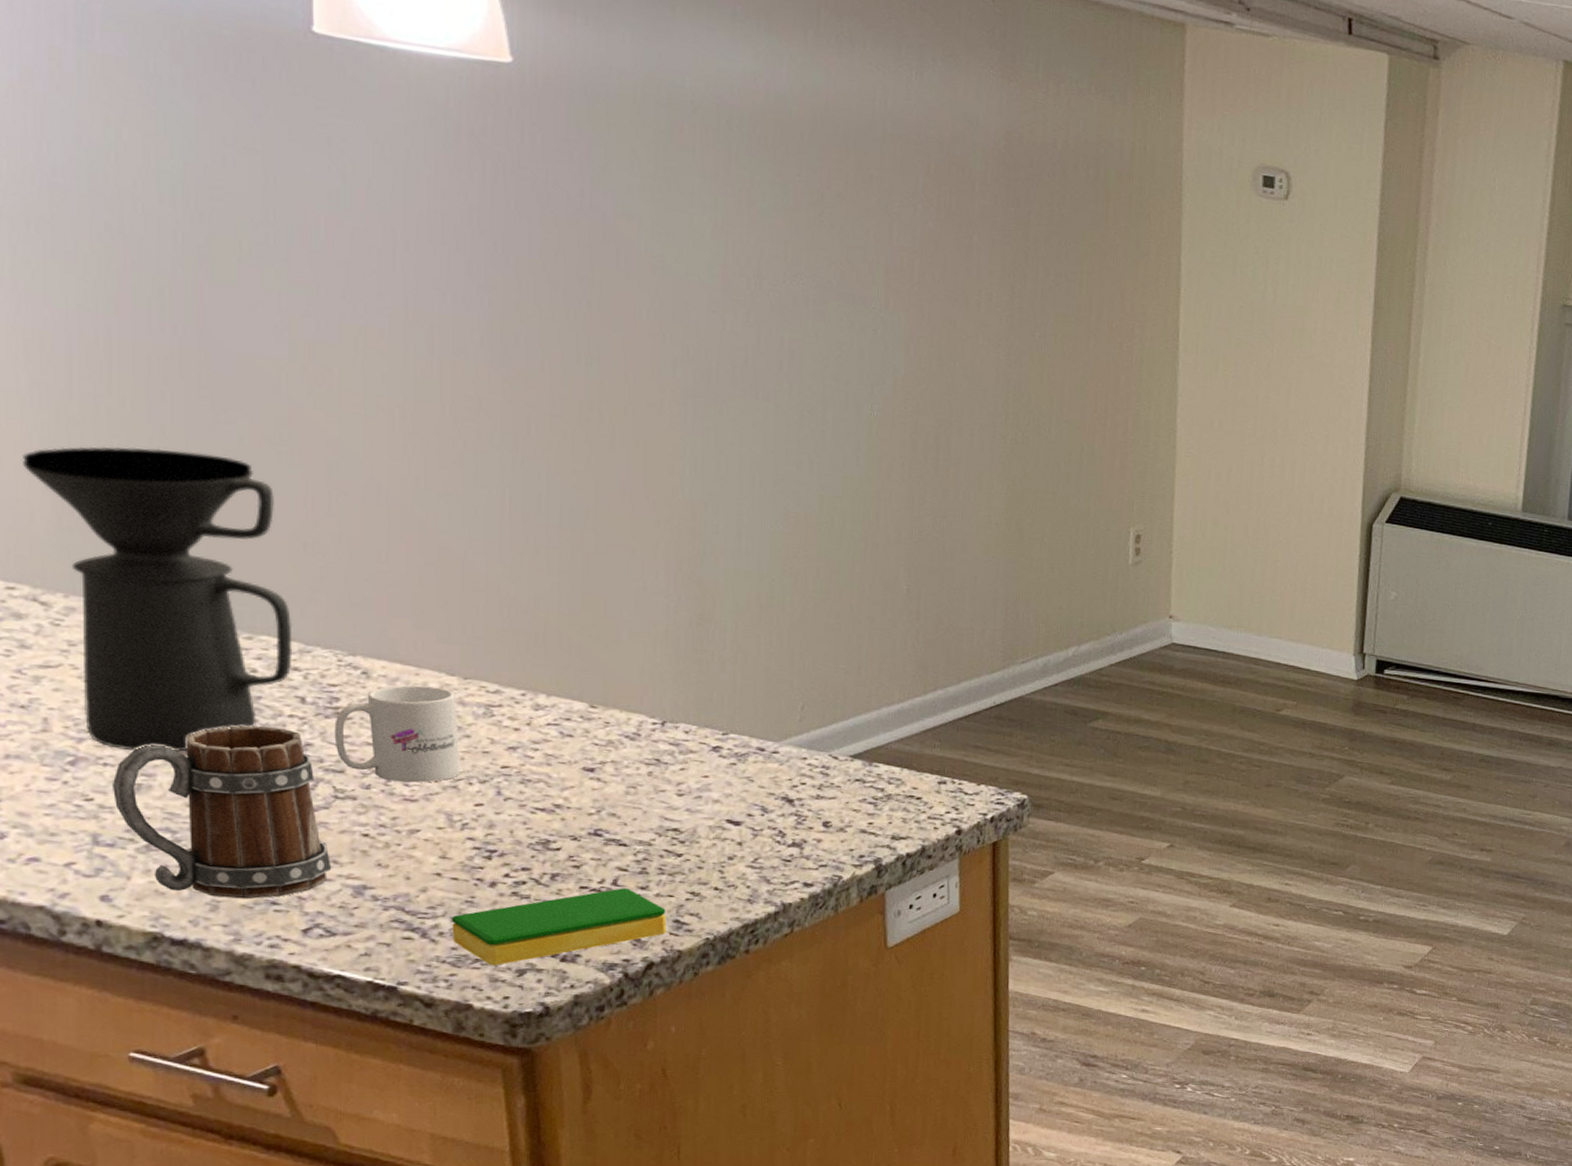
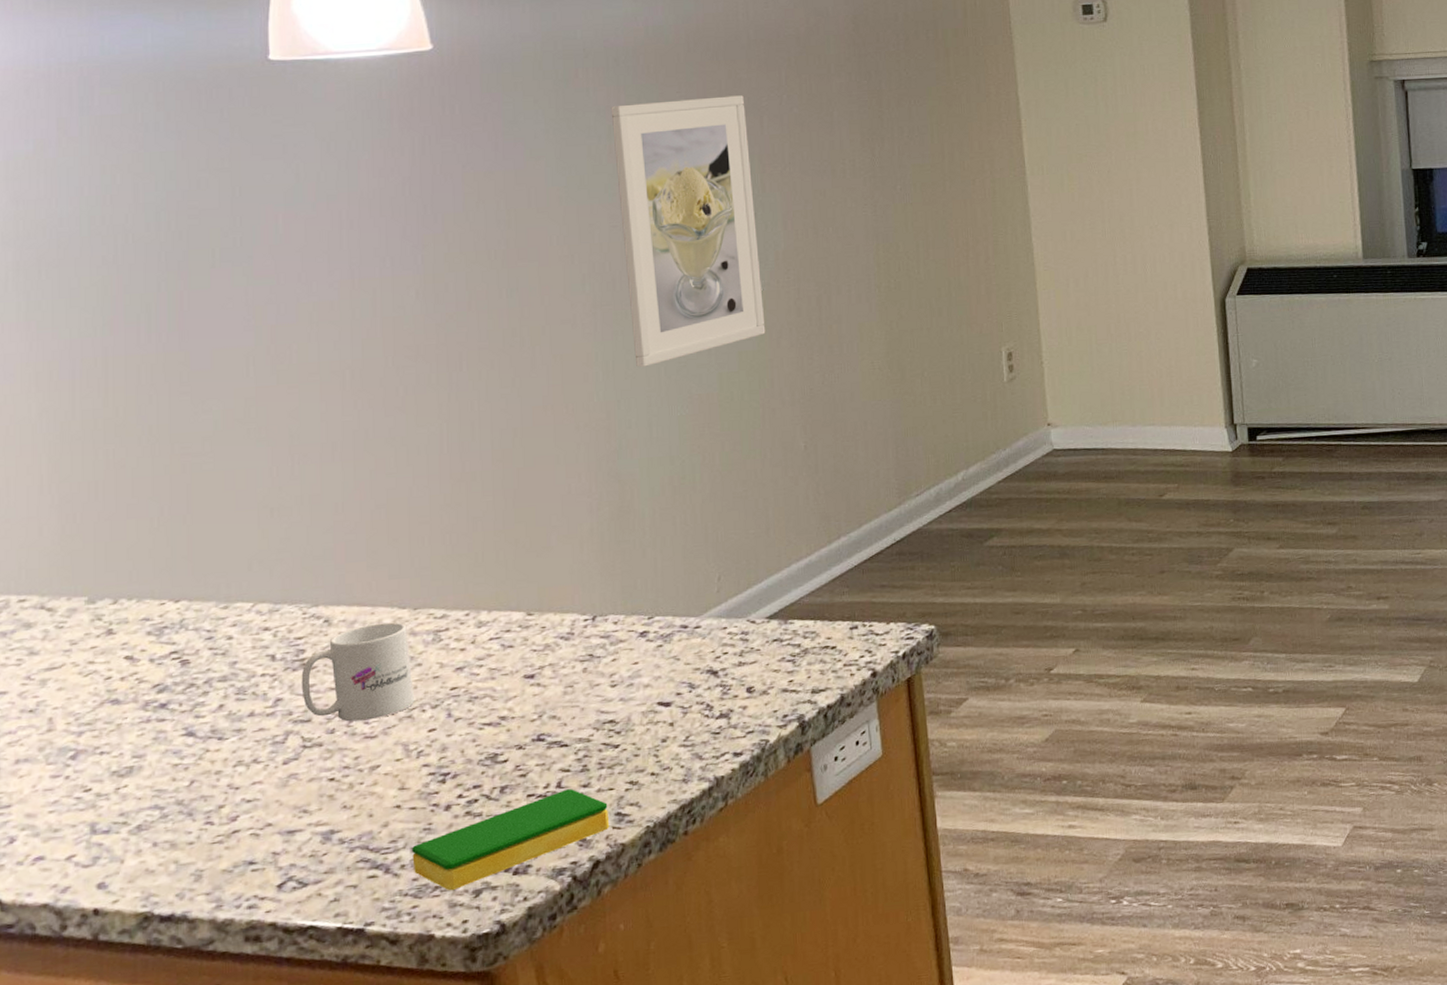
coffee maker: present [21,446,293,752] -> none [32,443,263,737]
mug: present [113,725,331,900] -> none [108,688,301,867]
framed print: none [719,175,876,472] -> present [611,95,766,367]

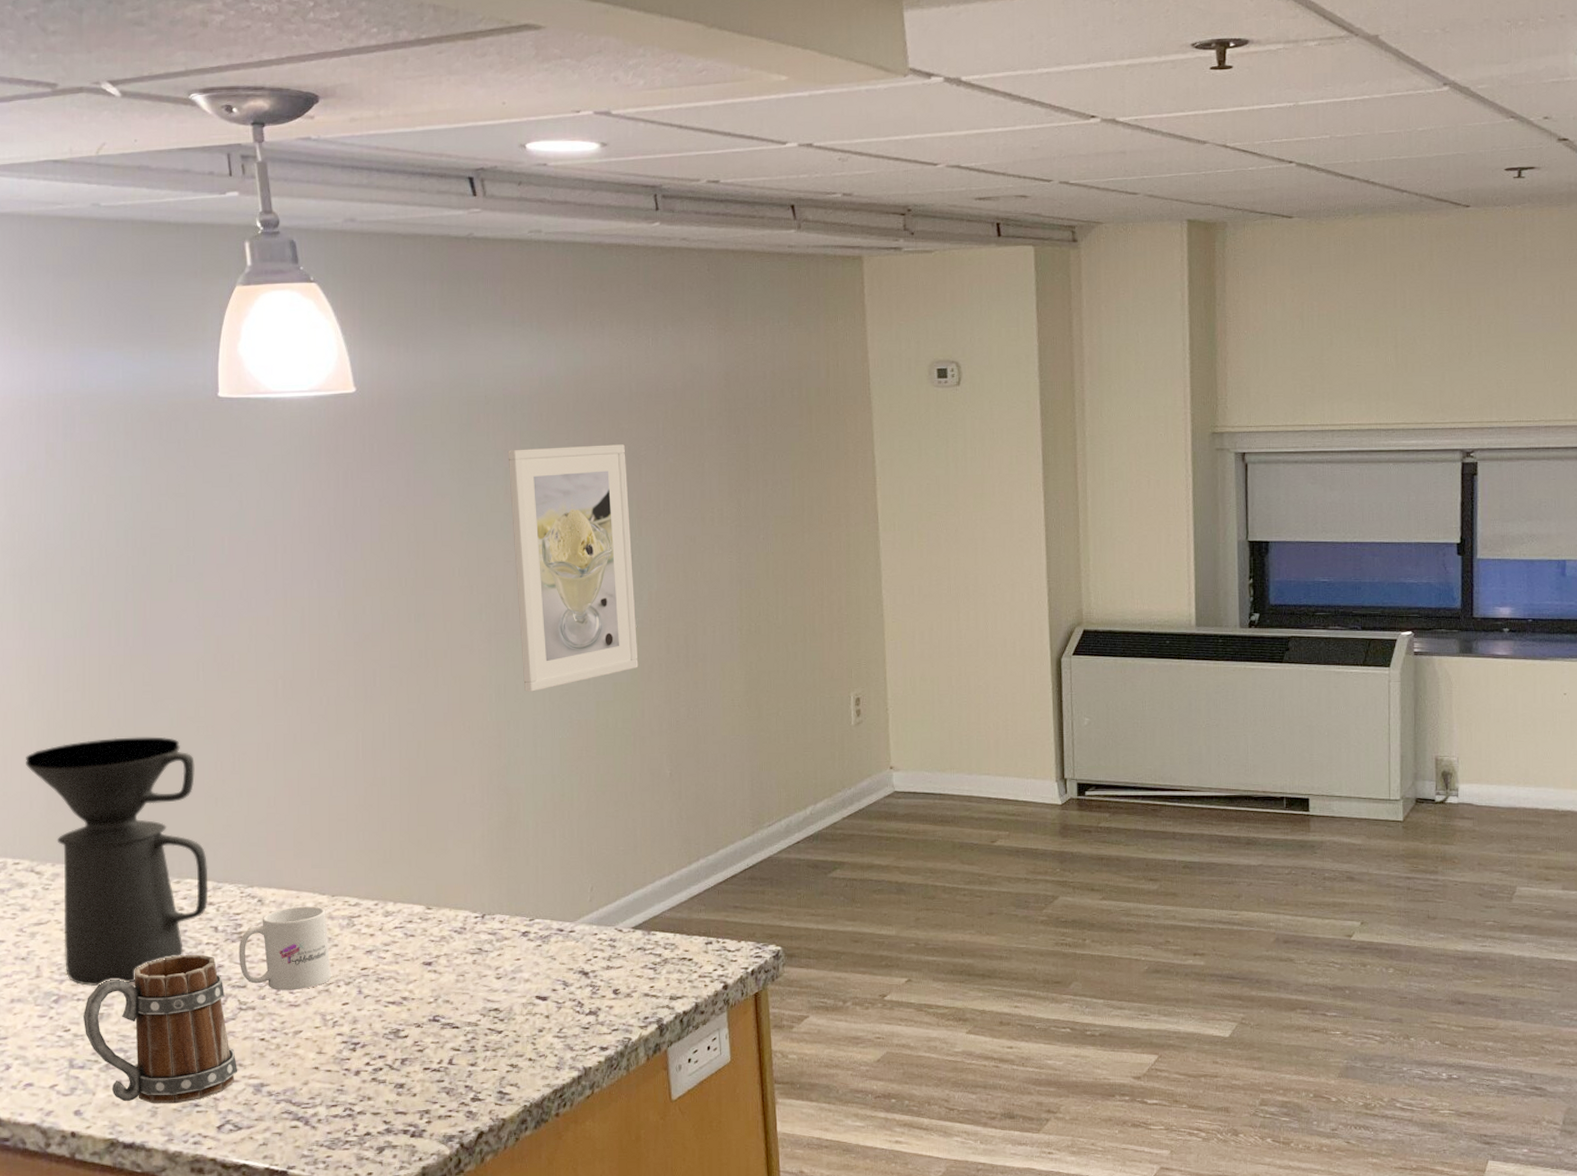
coffee maker: none [32,443,263,737] -> present [25,737,208,987]
mug: none [108,688,301,867] -> present [84,954,237,1104]
dish sponge: present [412,789,610,891] -> none [327,1066,493,1146]

